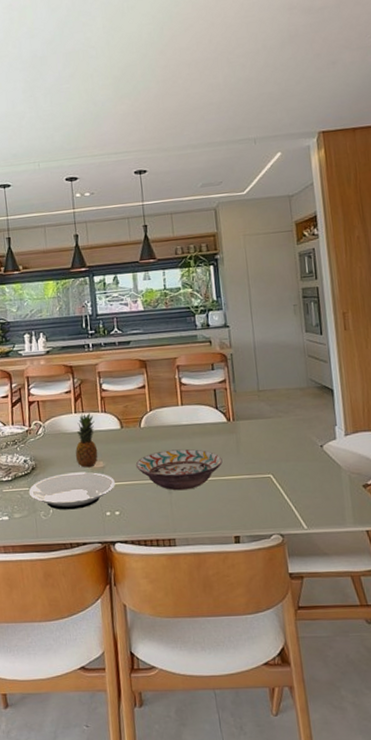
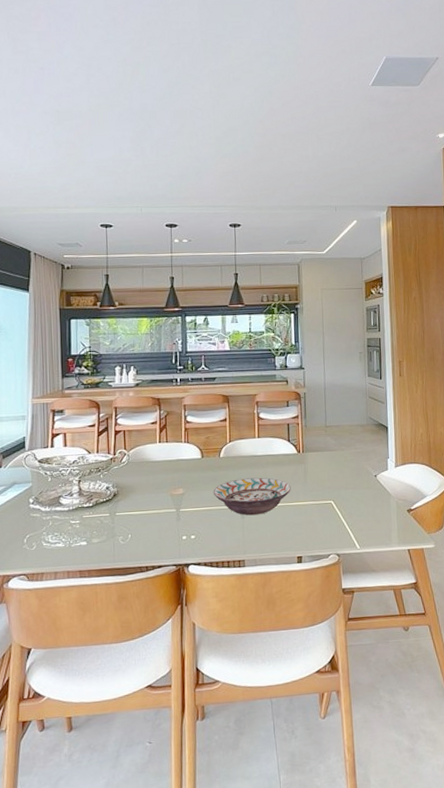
plate: present [28,471,115,510] -> none [108,498,193,535]
fruit: present [75,412,98,468] -> none [156,442,179,495]

